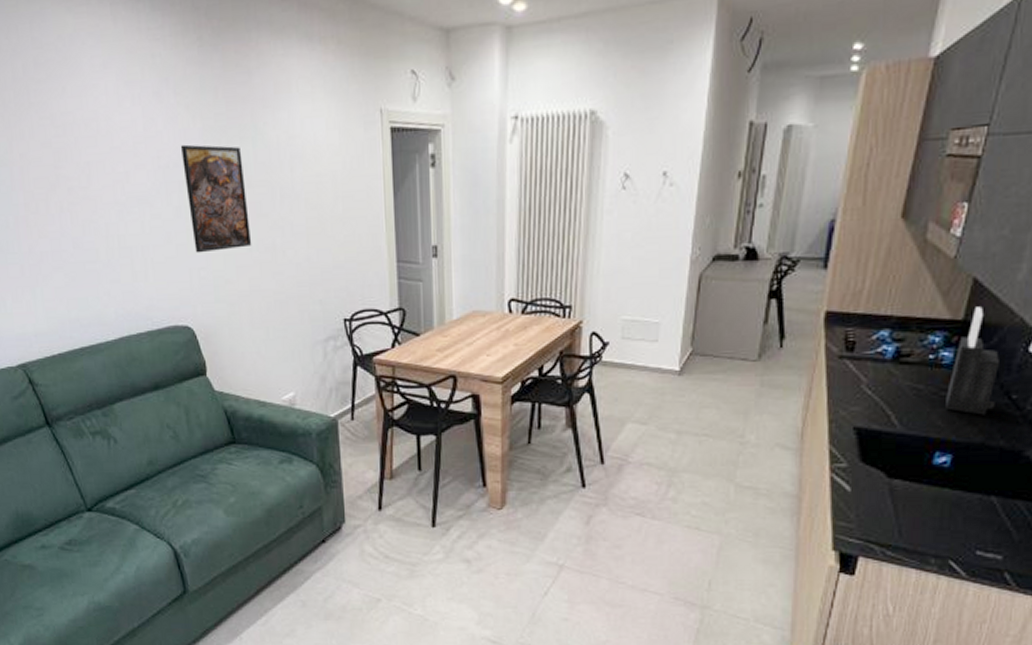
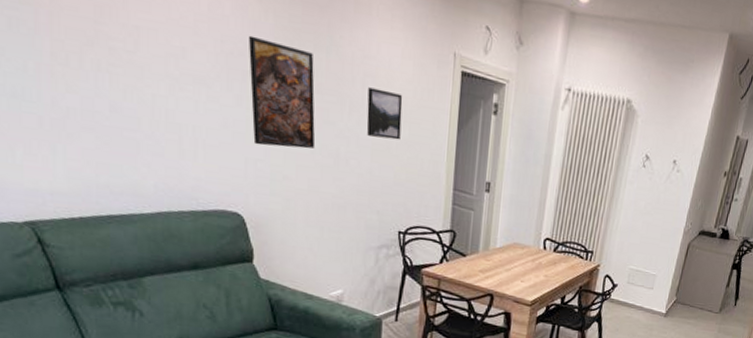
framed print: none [297,168,335,221] -> present [366,87,403,140]

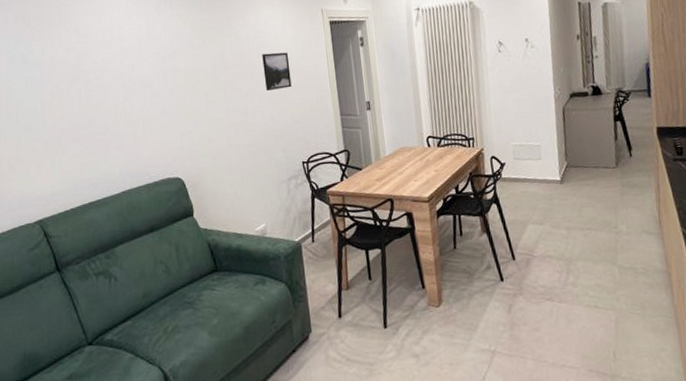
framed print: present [248,35,316,149] -> none [174,41,229,121]

